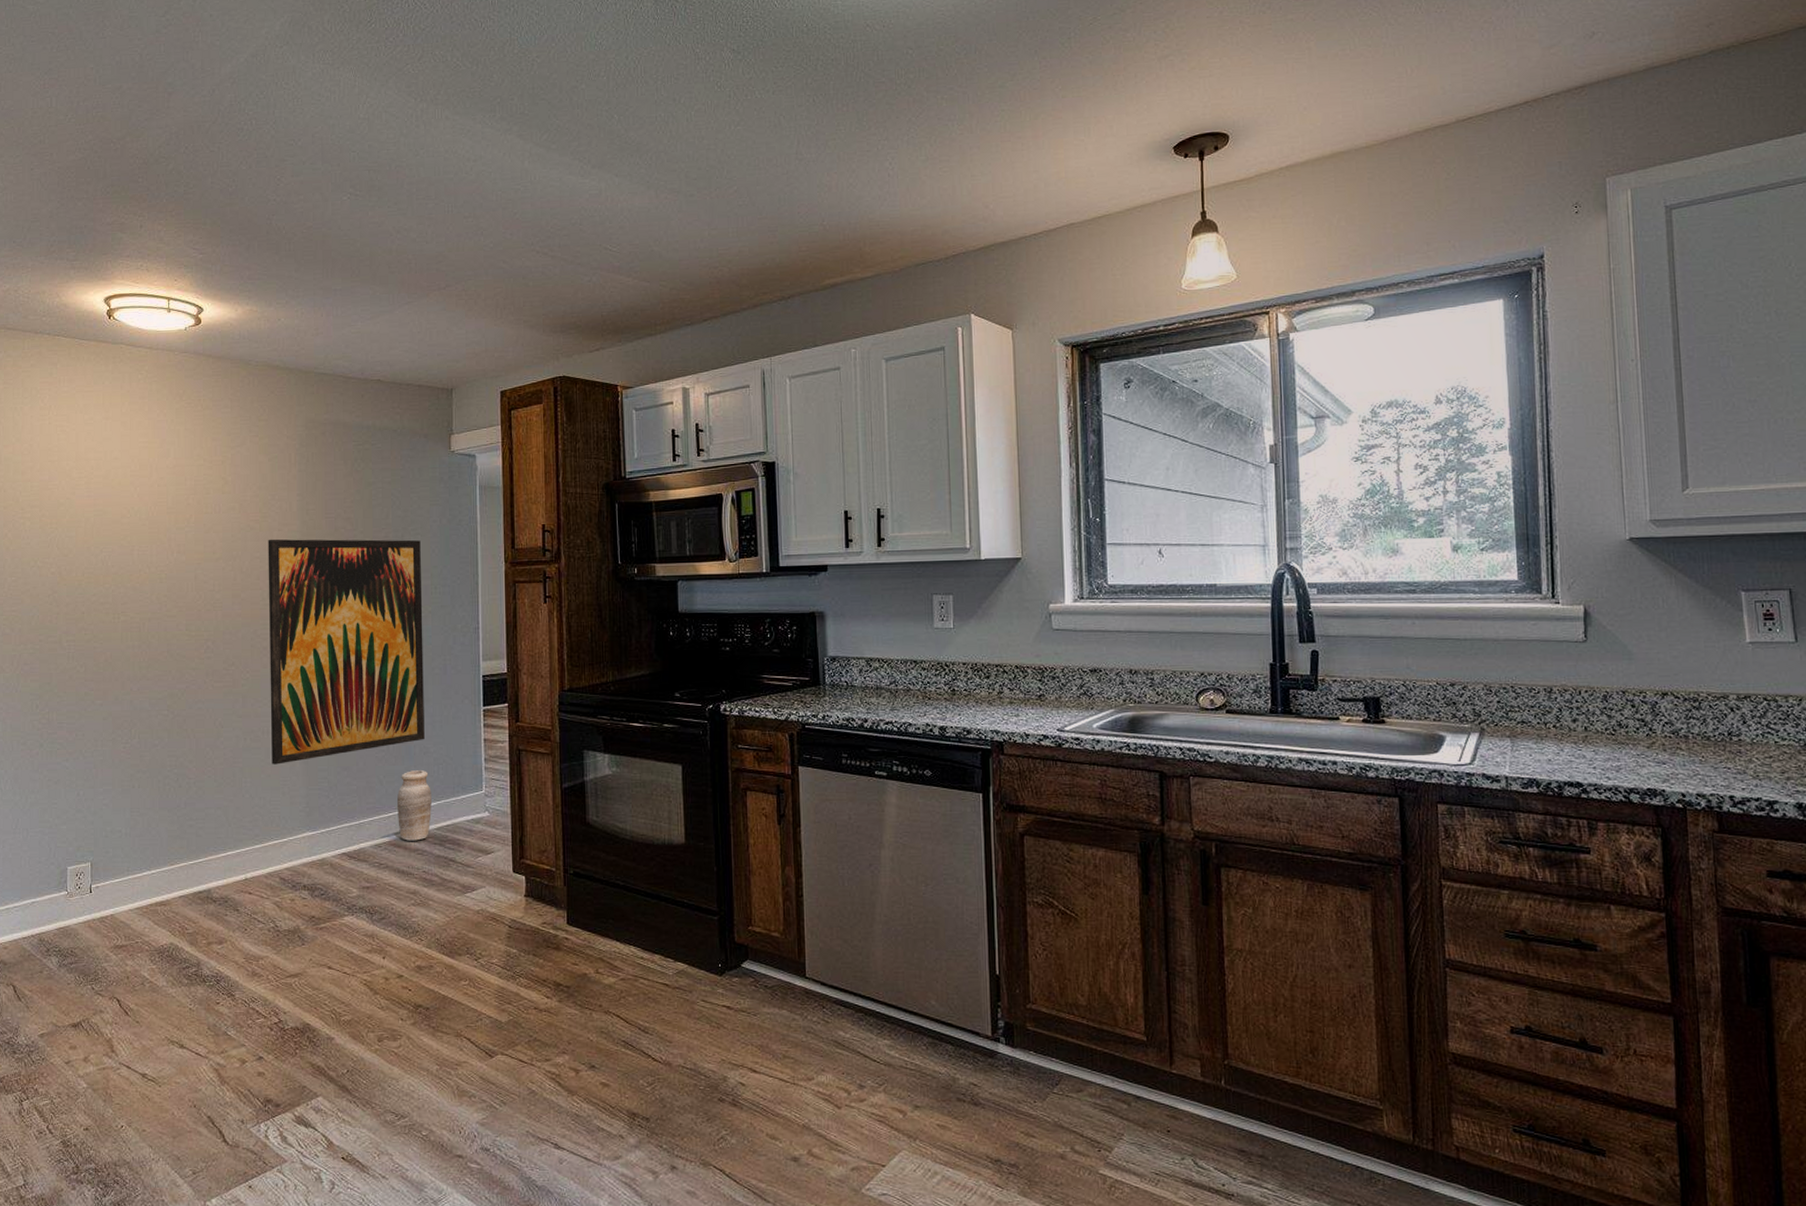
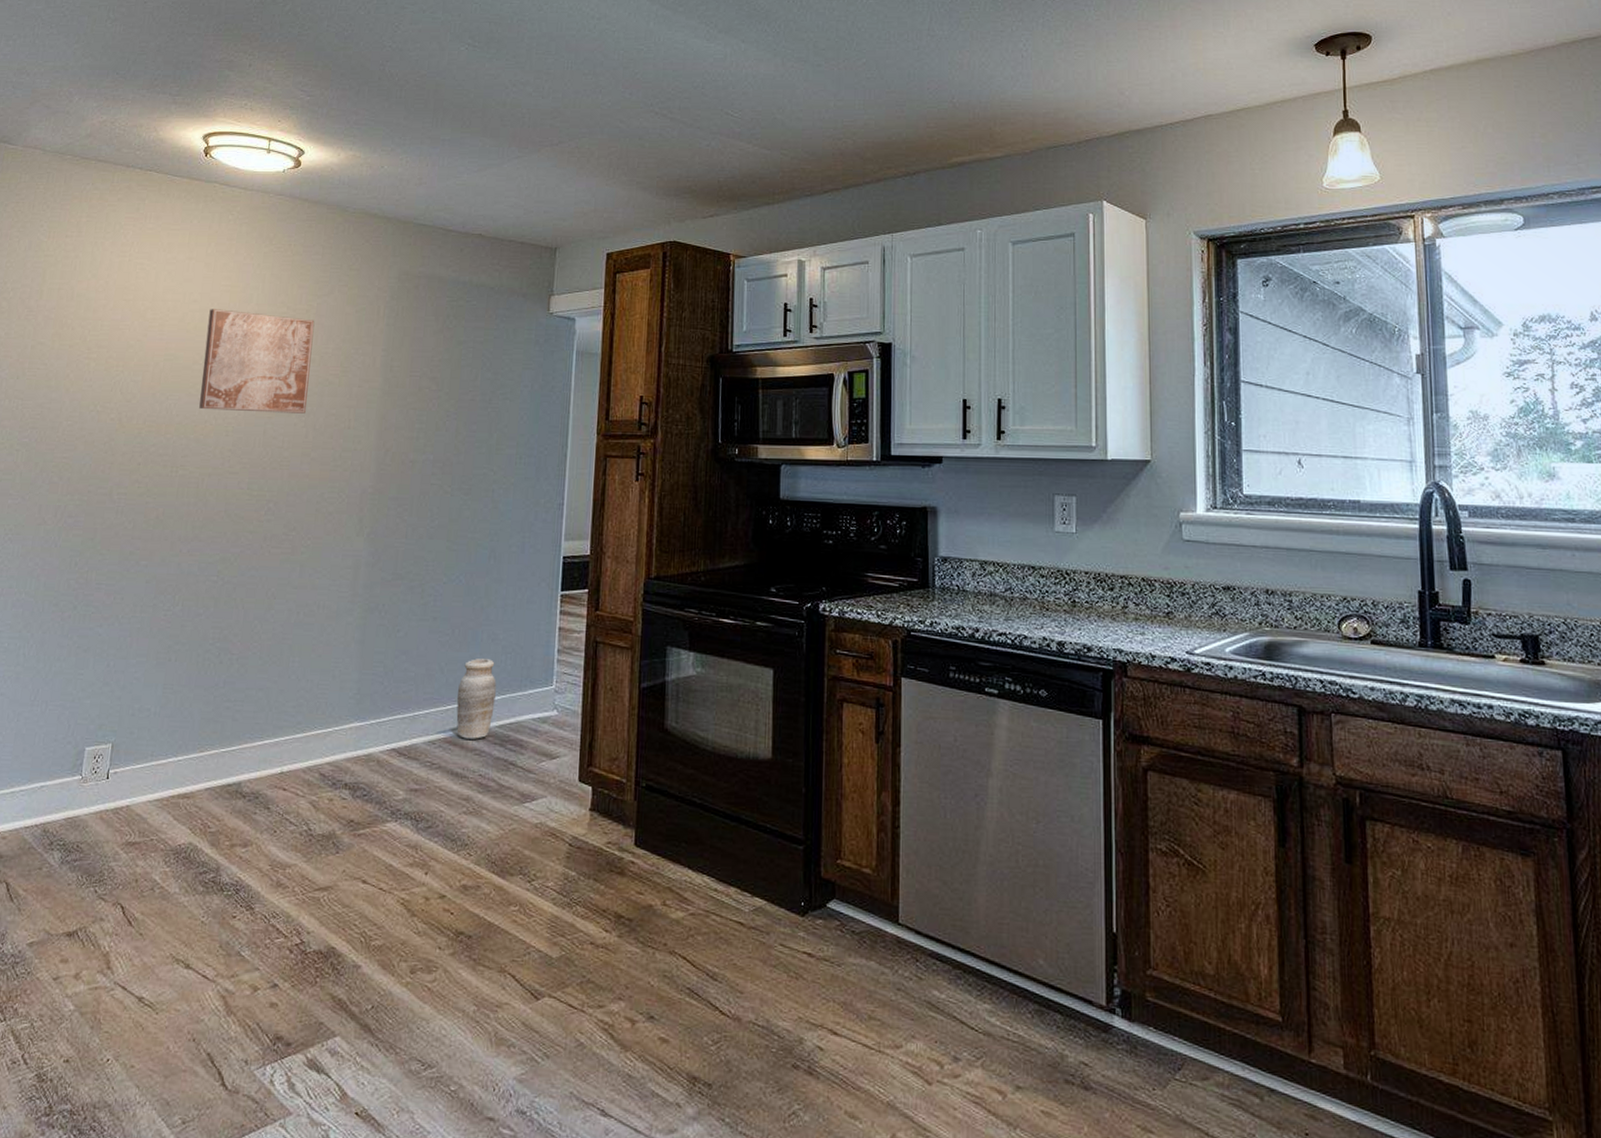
wall art: none [131,465,232,560] -> present [199,309,315,414]
wall art: present [268,539,425,765] -> none [324,395,509,644]

